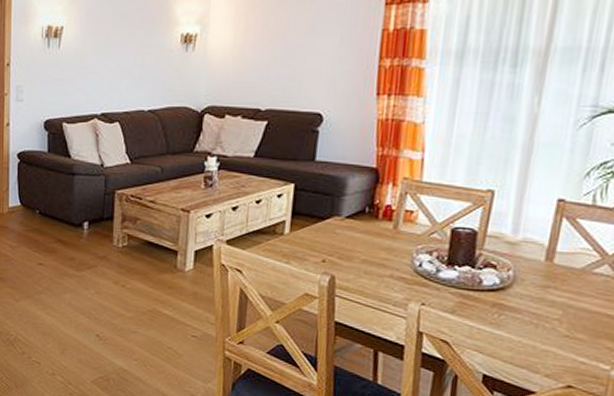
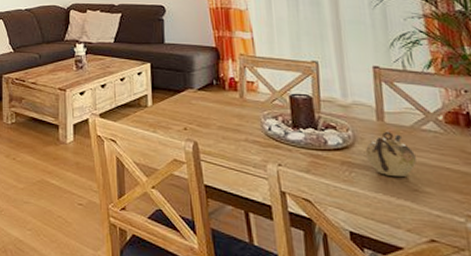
teapot: none [521,272,578,322] -> present [365,131,416,176]

